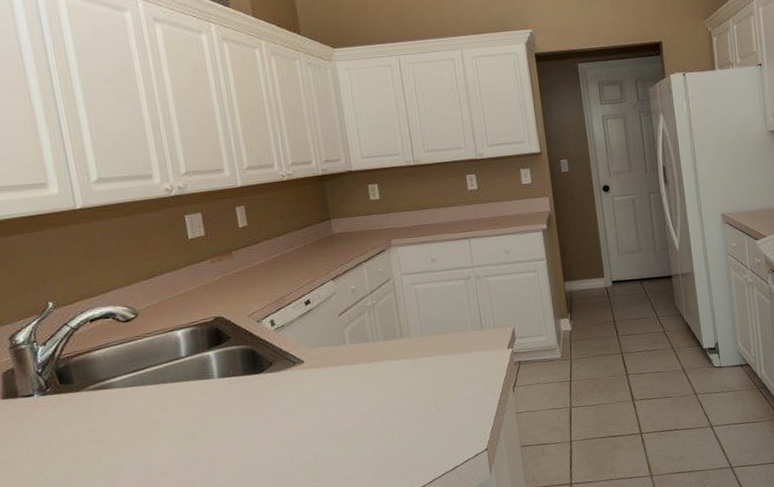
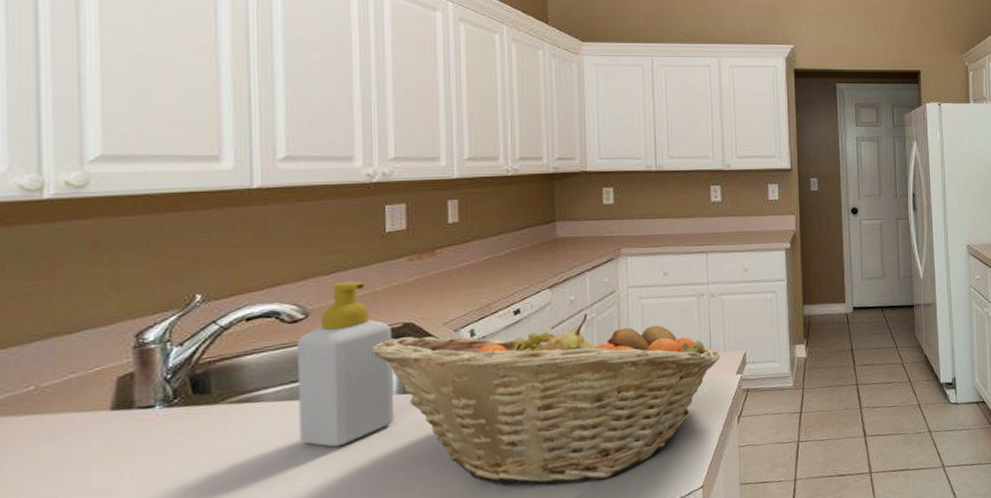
soap bottle: none [132,283,219,424] -> present [297,281,395,448]
fruit basket: none [190,301,492,452] -> present [370,314,721,485]

